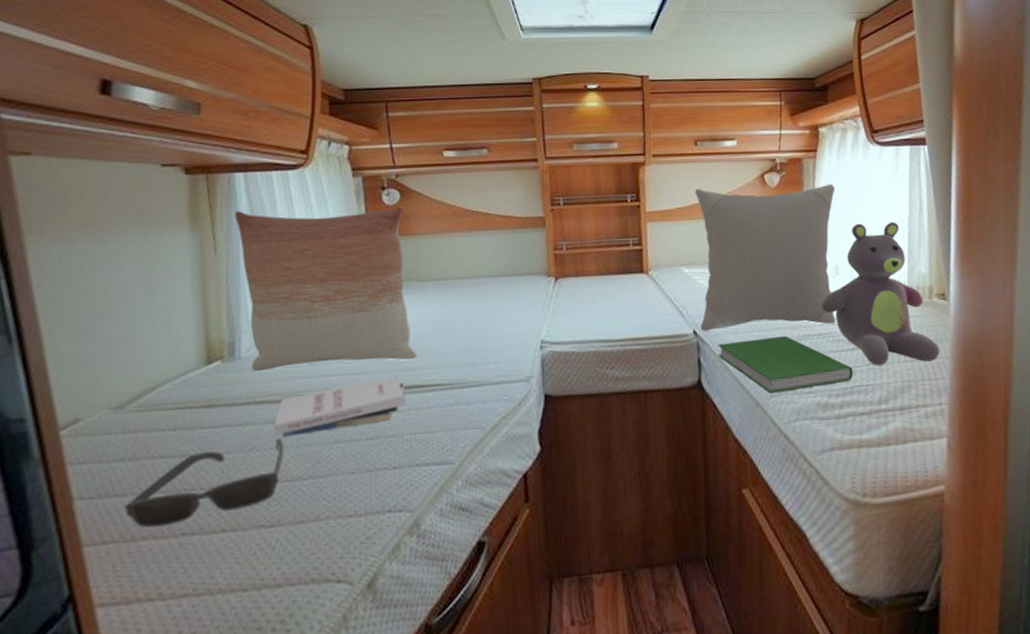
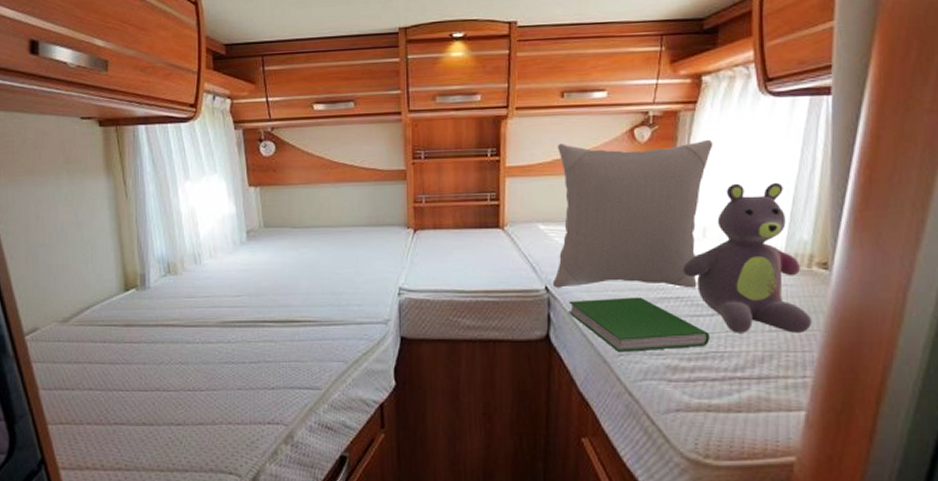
glasses: present [124,437,284,529] -> none [73,355,186,417]
pillow: present [235,207,417,372] -> none [140,158,290,300]
books: present [273,375,406,437] -> none [177,311,281,355]

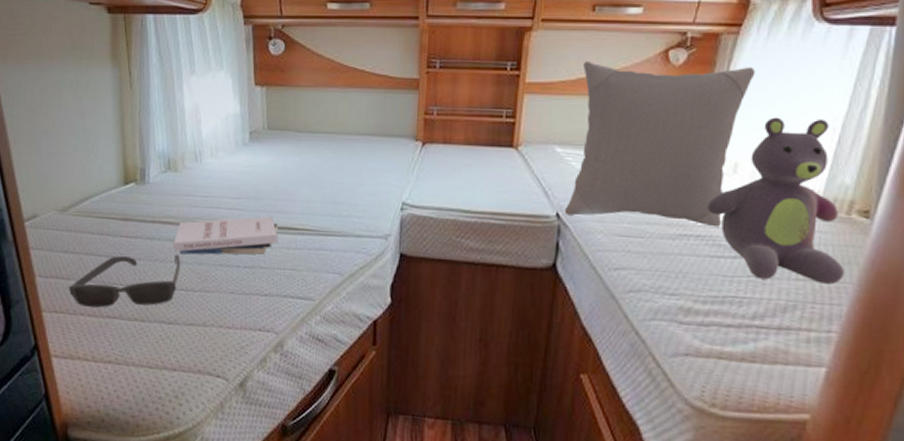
glasses: none [73,355,186,417] -> present [68,254,181,308]
books: none [177,311,281,355] -> present [173,216,278,255]
hardcover book: present [569,297,710,352] -> none [579,230,730,290]

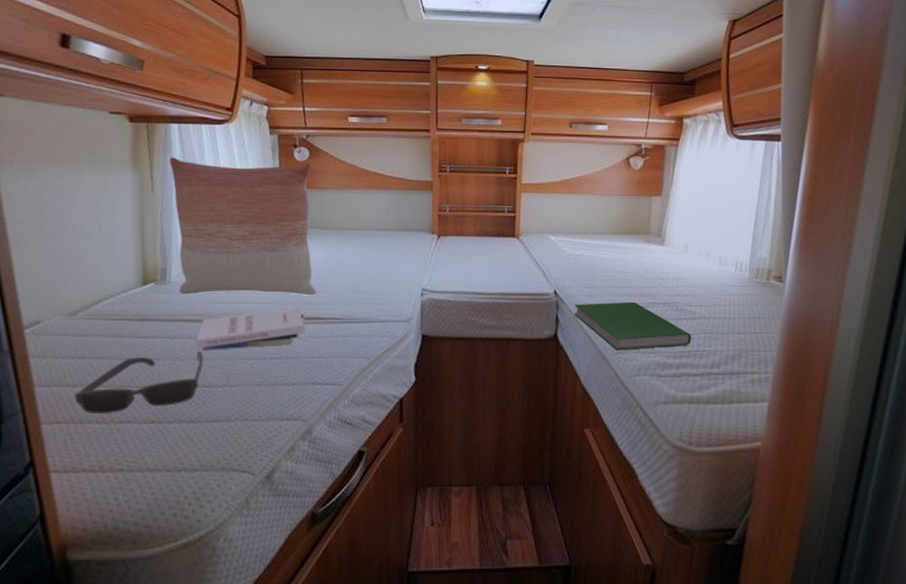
pillow: none [146,51,290,204] -> present [169,157,316,296]
pillow: present [564,61,756,227] -> none [560,166,693,295]
hardcover book: none [579,230,730,290] -> present [574,301,691,350]
stuffed bear: present [706,117,846,285] -> none [668,208,772,335]

